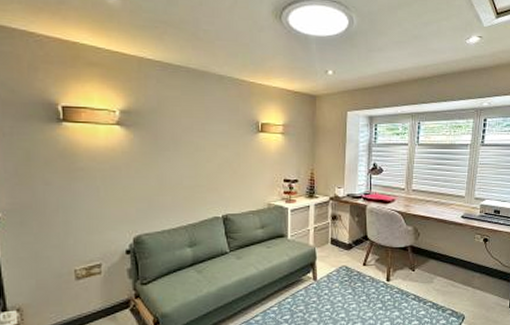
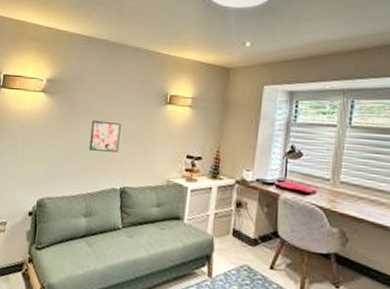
wall art: none [182,152,215,182] -> present [89,120,121,152]

